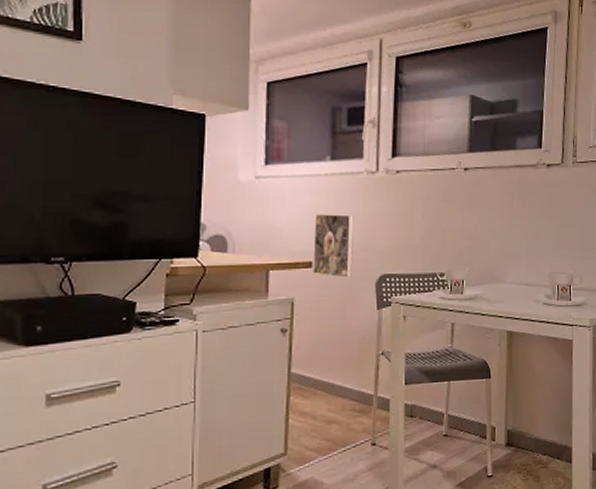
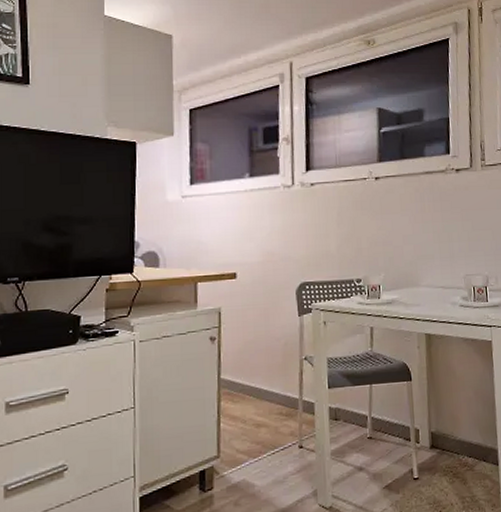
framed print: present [313,213,354,278] -> none [236,227,274,287]

